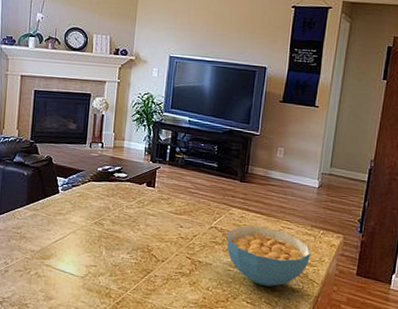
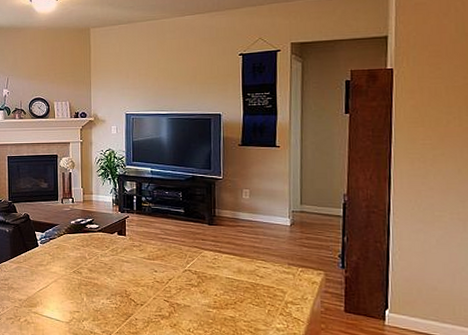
cereal bowl: present [227,226,311,287] -> none [203,267,291,327]

